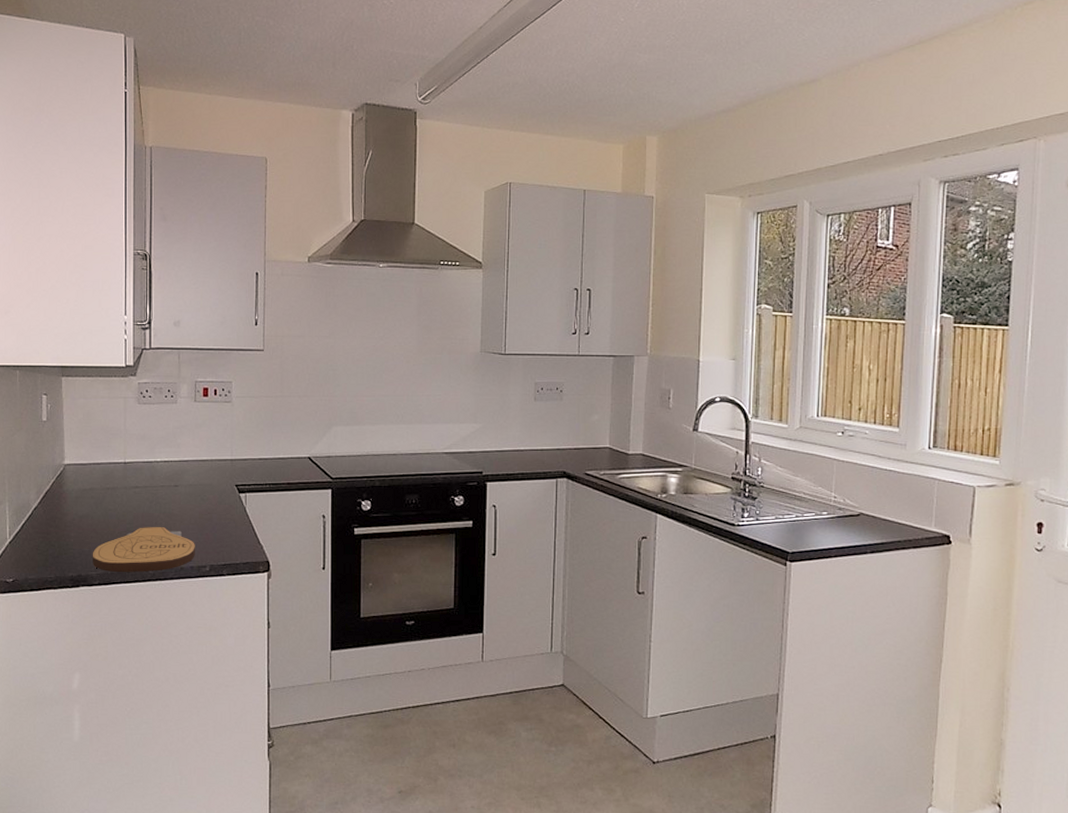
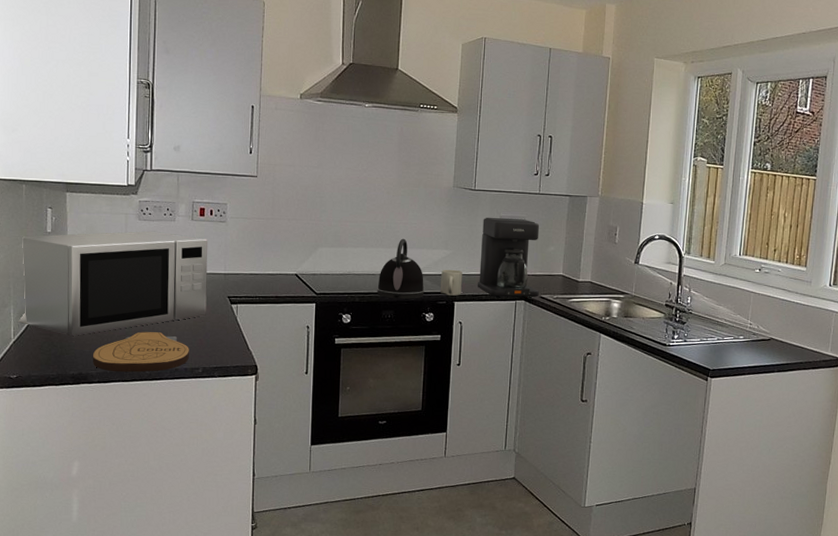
microwave: none [13,415,213,534] -> present [17,231,208,336]
kettle: none [398,412,452,482] -> present [376,238,425,300]
mug: none [470,445,494,476] -> present [440,269,462,296]
coffee maker: none [512,384,583,475] -> present [478,217,540,298]

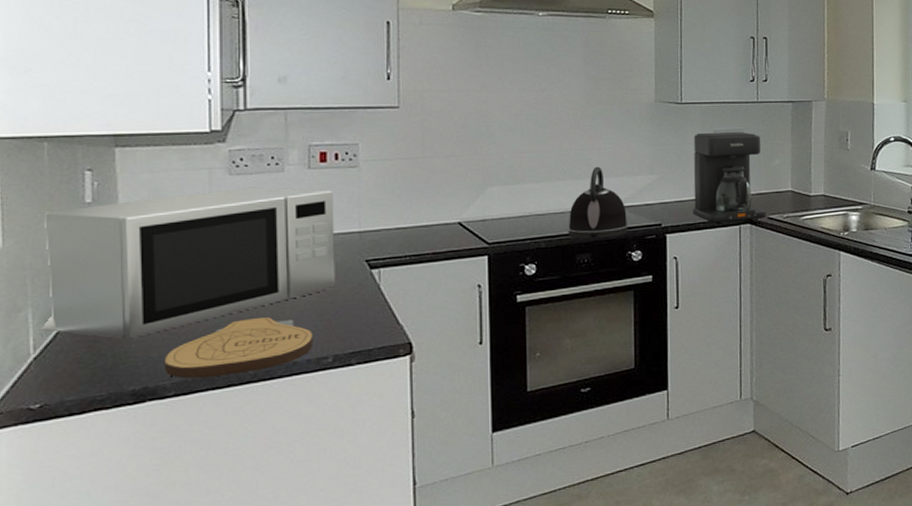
mug: present [440,269,462,296] -> none [648,196,674,228]

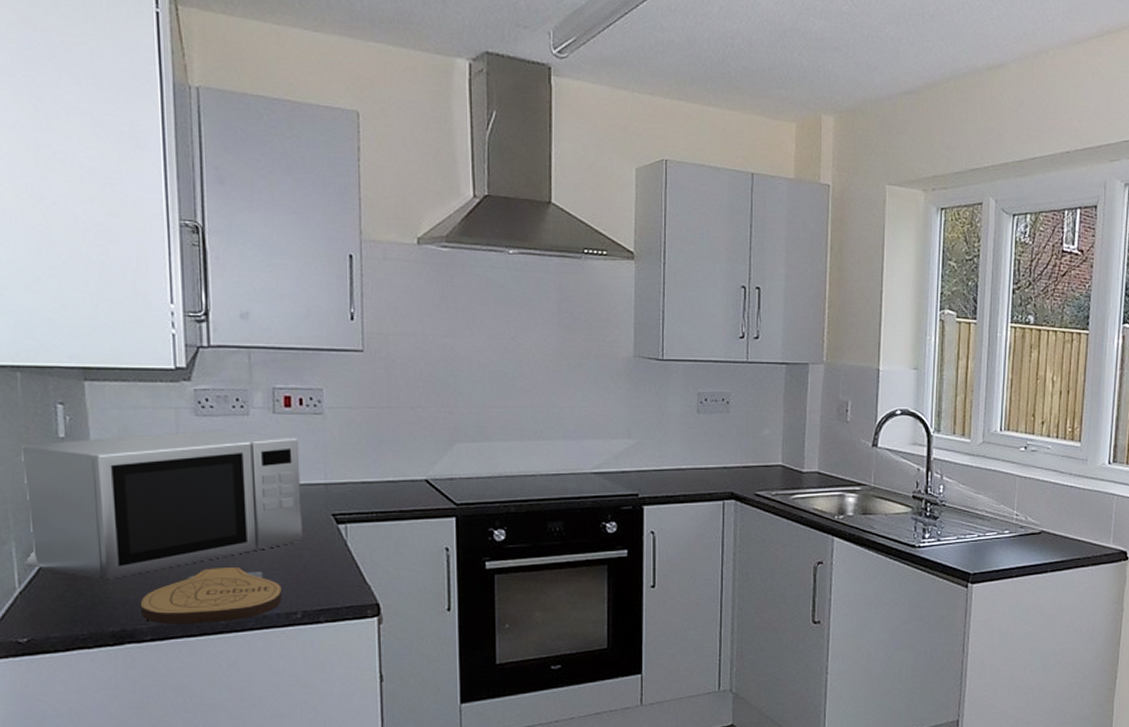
kettle: present [567,166,629,239] -> none [537,426,603,507]
coffee maker: present [693,131,766,223] -> none [673,394,753,497]

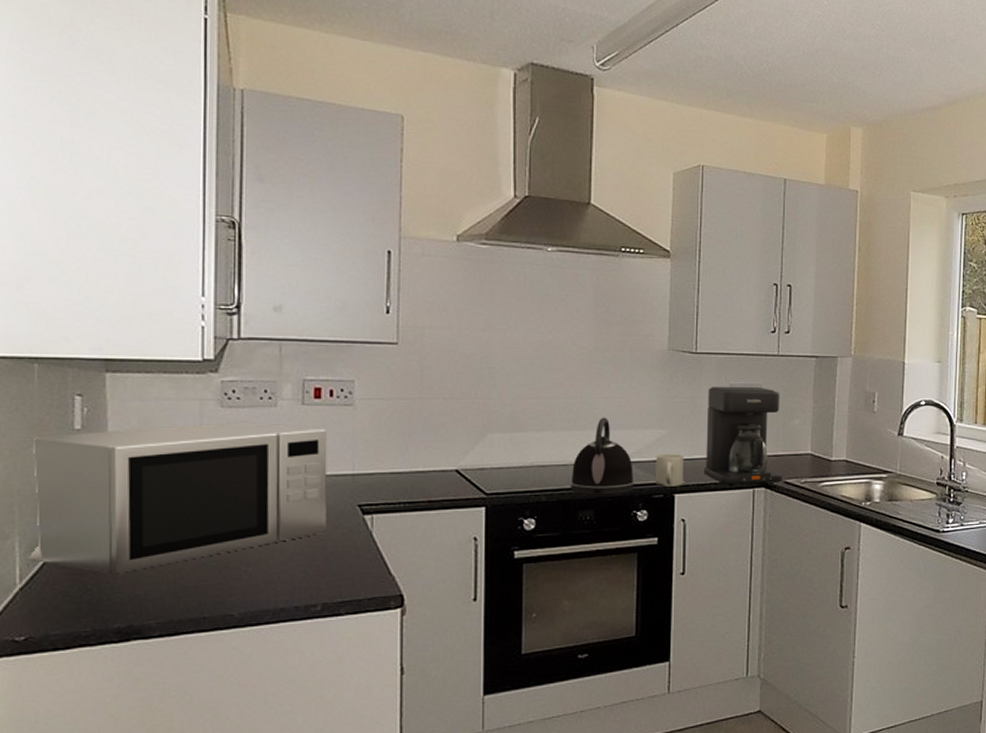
cutting board: present [140,567,282,625] -> none [150,560,302,620]
kettle: none [537,426,603,507] -> present [569,417,635,495]
mug: none [624,464,652,498] -> present [656,453,684,487]
coffee maker: none [673,394,753,497] -> present [704,386,782,485]

